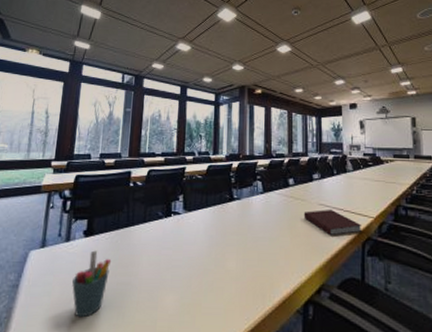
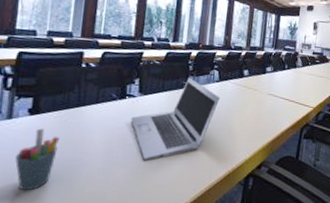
laptop: none [177,190,267,285] -> present [131,77,221,162]
notebook: present [304,210,363,236] -> none [254,99,303,122]

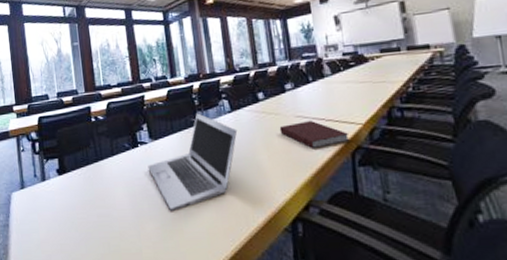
pen holder: present [15,128,60,191] -> none [56,187,88,250]
notebook: none [254,99,303,122] -> present [279,121,350,149]

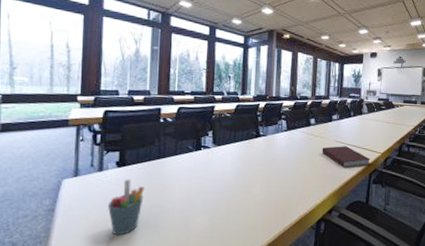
pen holder: none [56,187,88,250] -> present [108,179,145,236]
laptop: present [147,113,238,212] -> none [207,128,289,208]

